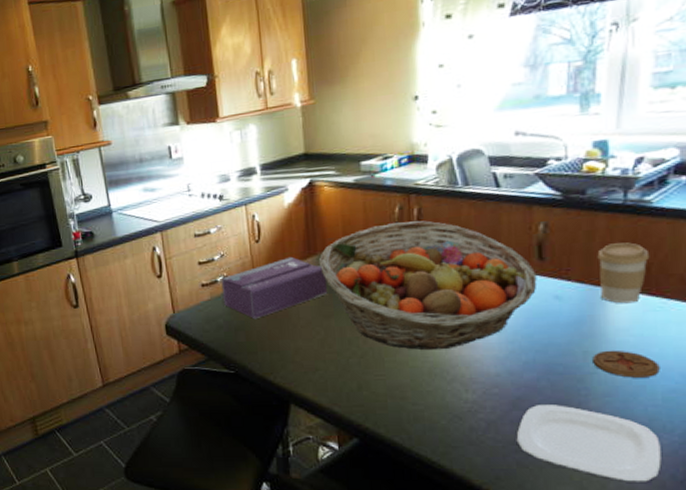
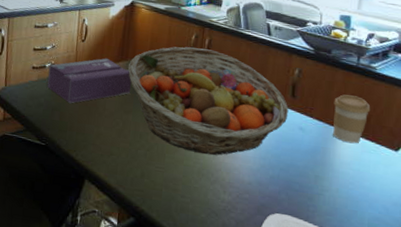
coaster: present [593,350,660,378] -> none [321,177,369,205]

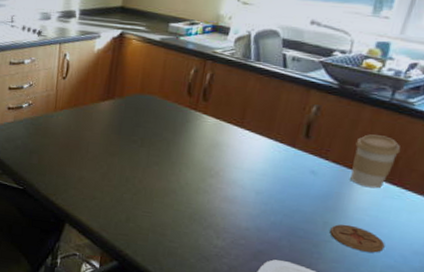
tissue box: present [47,58,132,104] -> none [24,96,119,146]
fruit basket: present [127,46,289,155] -> none [114,83,300,200]
coaster: none [321,177,369,205] -> present [330,224,385,253]

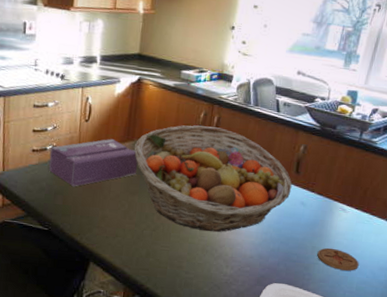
tissue box: none [24,96,119,146] -> present [49,138,138,187]
fruit basket: none [114,83,300,200] -> present [134,125,292,232]
coffee cup: present [350,134,401,189] -> none [332,169,368,216]

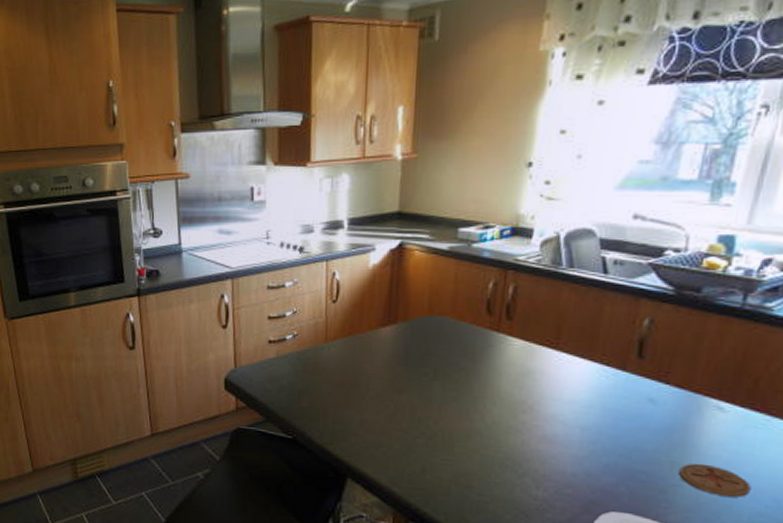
tissue box: present [49,138,138,187] -> none [289,322,404,385]
fruit basket: present [134,125,292,232] -> none [397,299,633,441]

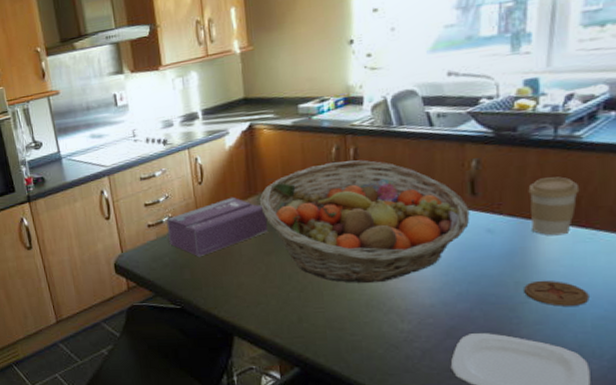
tissue box: none [289,322,404,385] -> present [166,197,269,258]
fruit basket: none [397,299,633,441] -> present [259,160,470,283]
coffee cup: none [699,349,761,417] -> present [528,176,580,236]

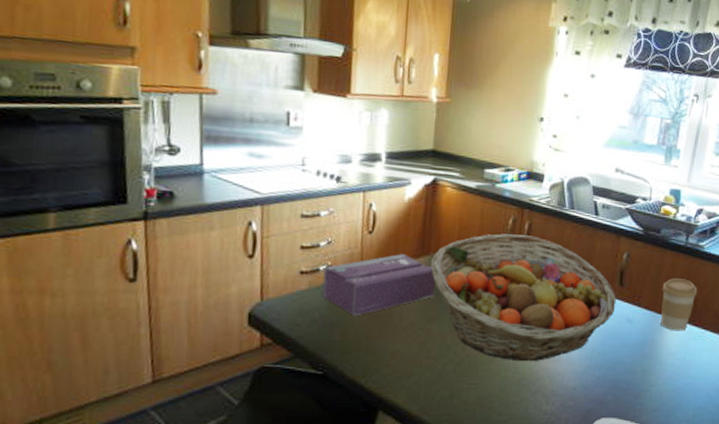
coaster: present [524,280,590,306] -> none [648,370,694,396]

